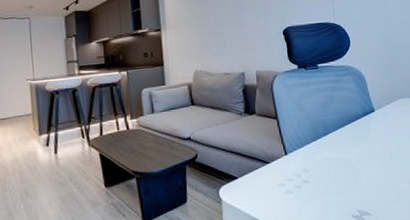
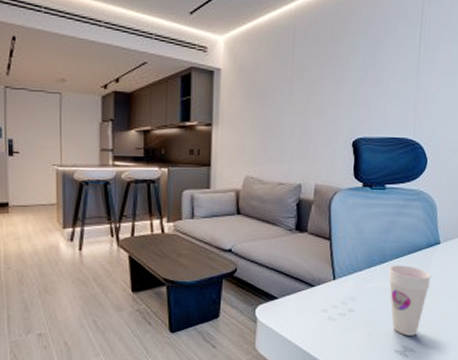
cup: none [334,134,373,201] -> present [388,265,432,336]

